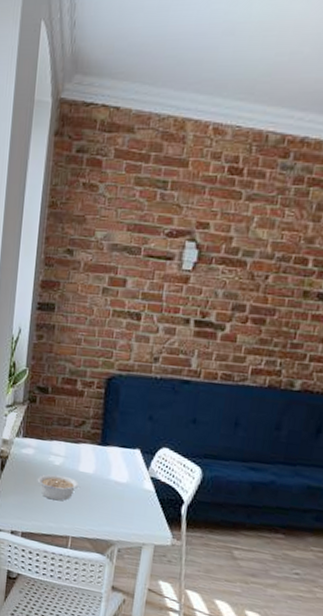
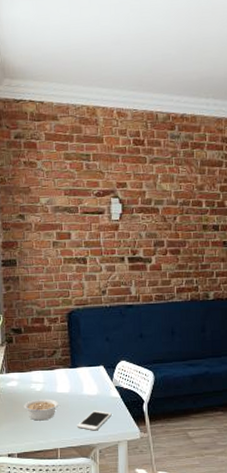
cell phone: none [96,500,141,526] -> present [77,410,112,431]

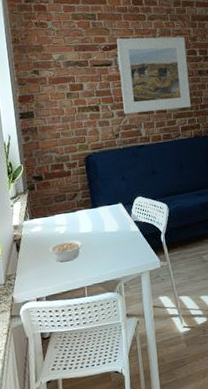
cell phone: present [77,410,112,431] -> none [101,245,133,266]
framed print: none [112,183,191,269] -> present [116,36,191,114]

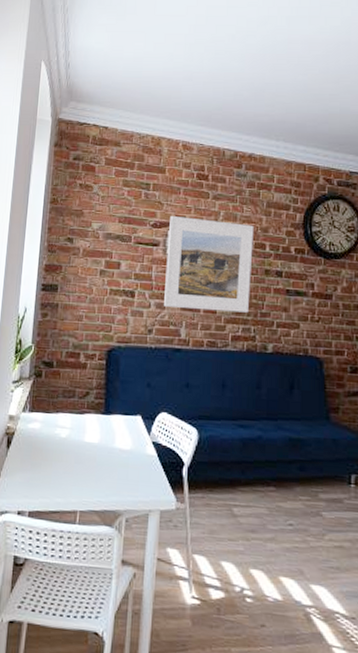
legume: present [49,239,85,262] -> none [44,447,87,474]

